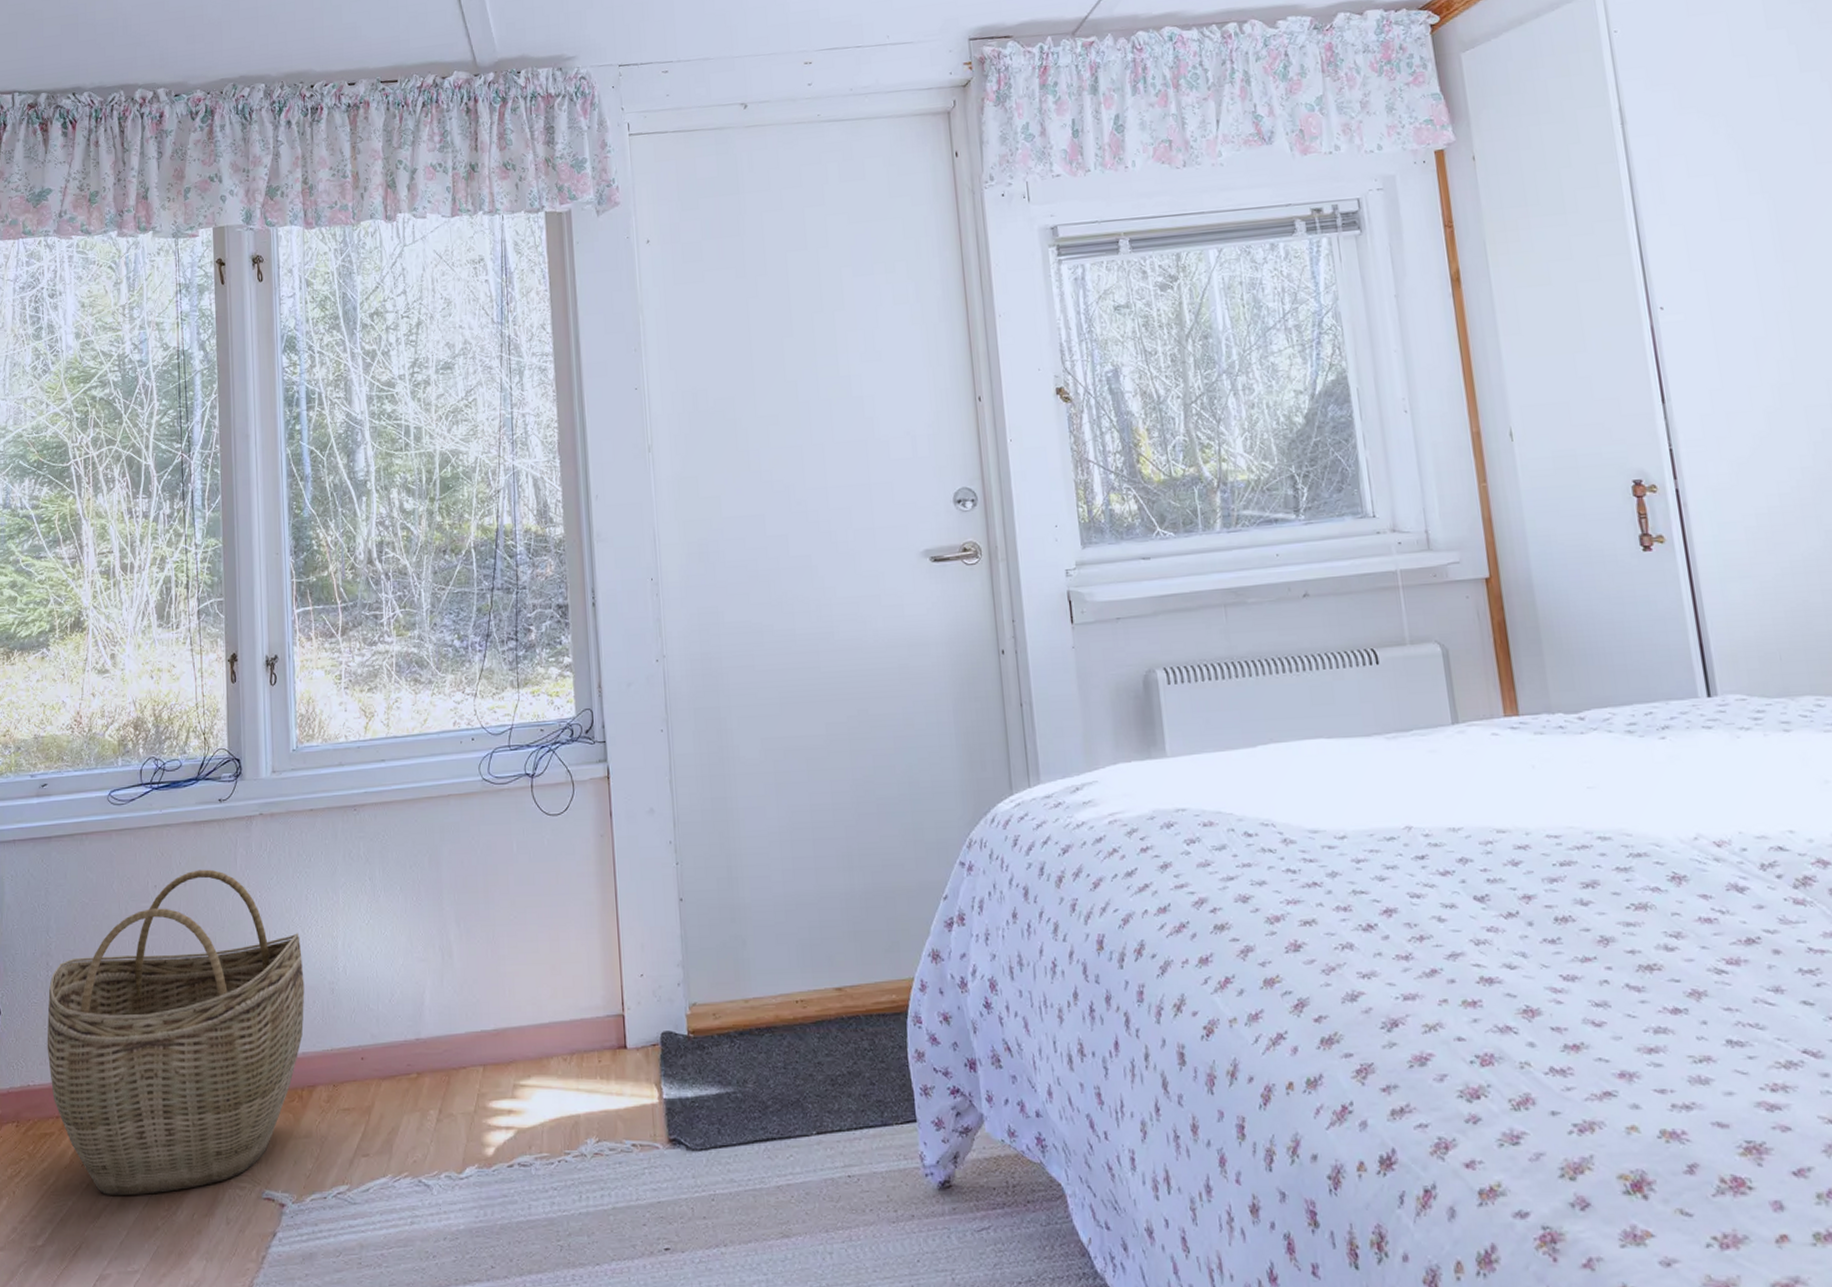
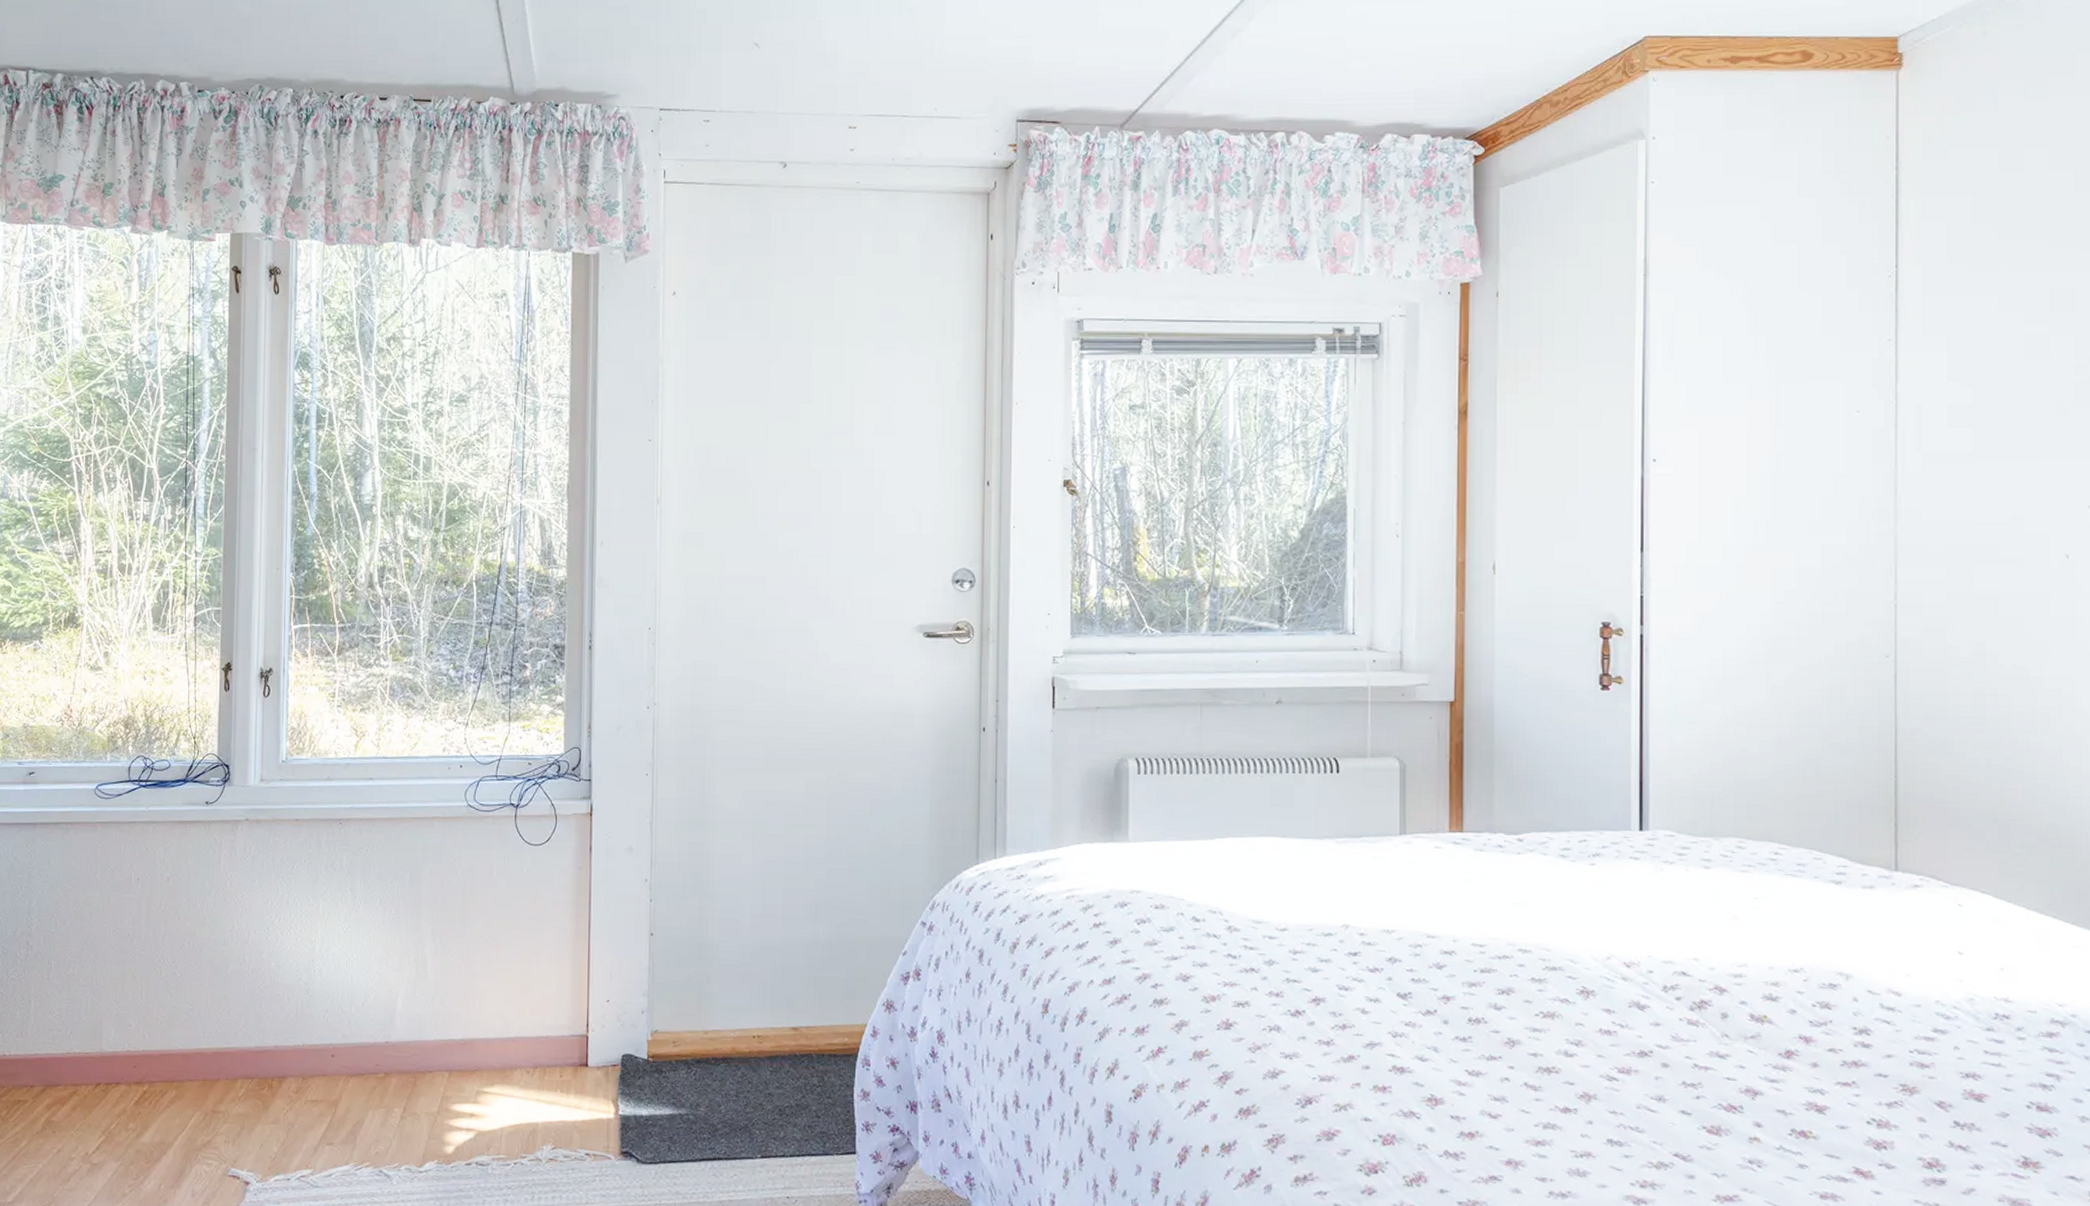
woven basket: present [47,869,305,1196] -> none [24,867,281,1164]

